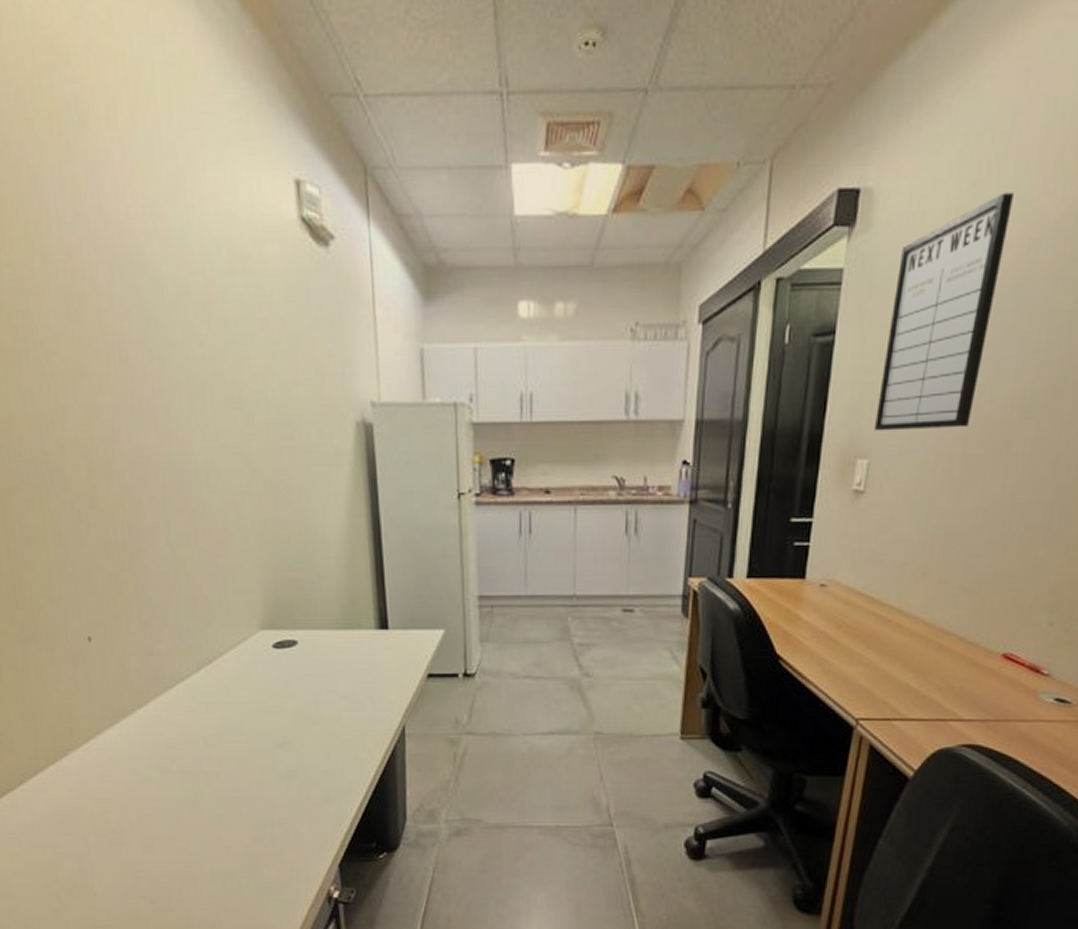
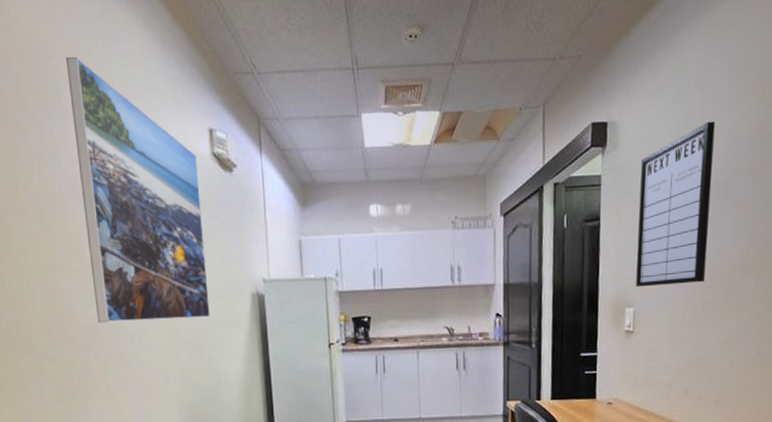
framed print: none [87,59,300,455] -> present [66,56,210,323]

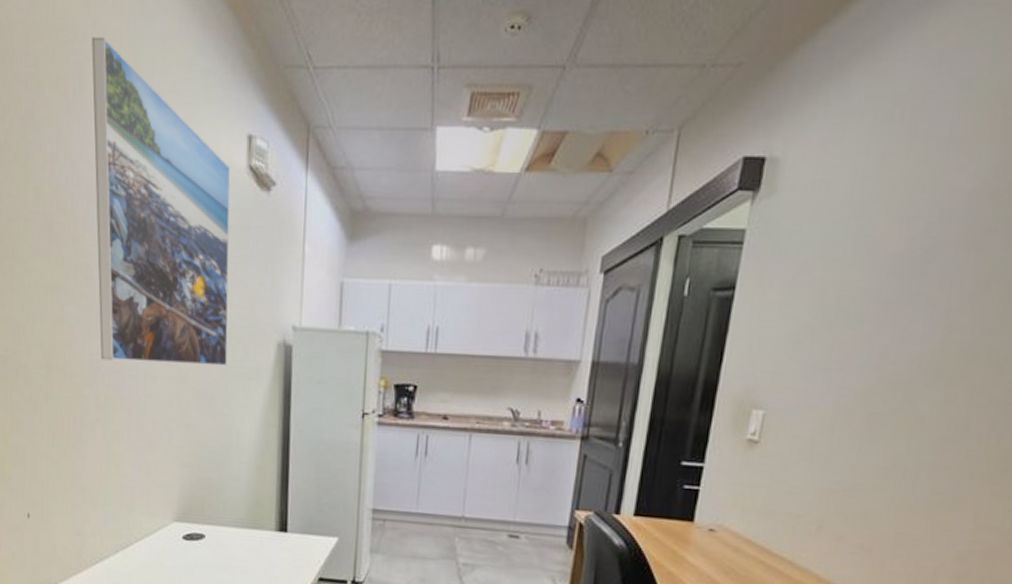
writing board: present [636,121,715,287] -> none [772,165,924,387]

